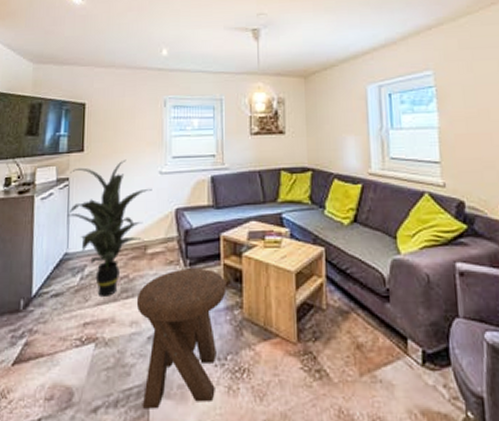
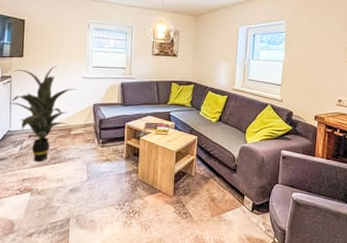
music stool: present [136,268,227,409] -> none [62,145,128,235]

